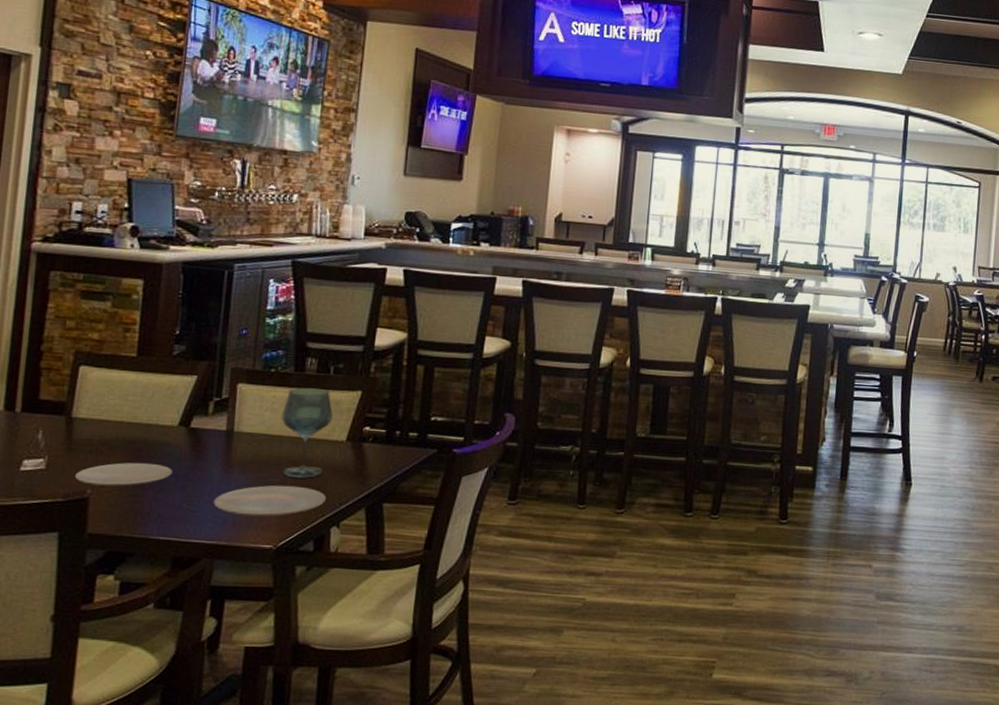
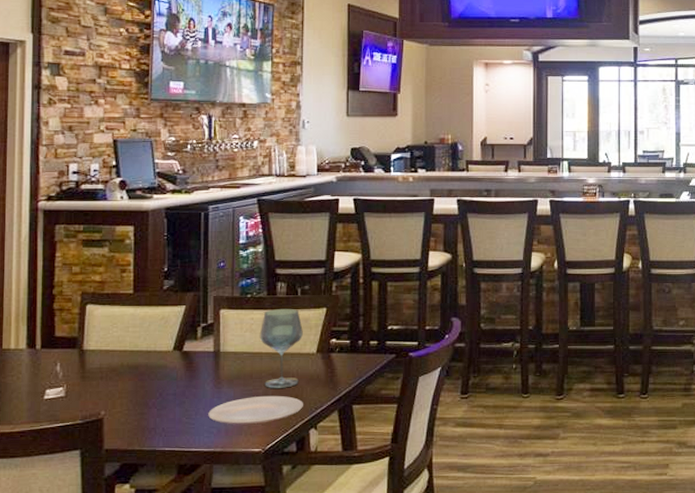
plate: present [75,462,173,488] -> none [90,384,171,408]

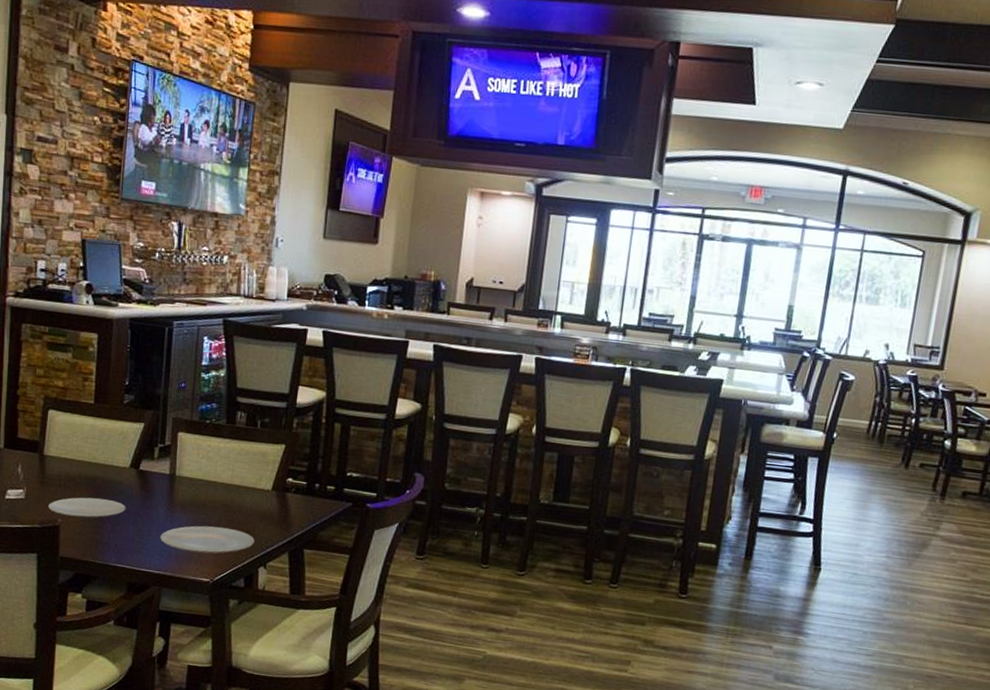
plate: none [90,384,171,408] -> present [48,497,126,519]
wine glass: present [259,308,303,388] -> none [215,439,260,522]

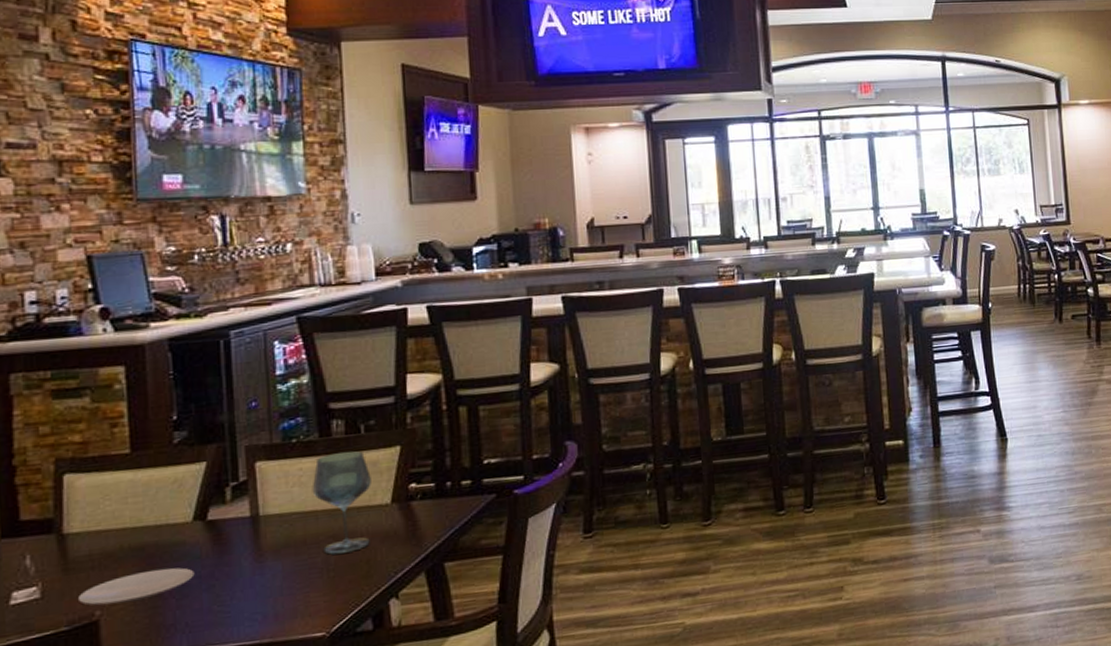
plate: present [160,525,254,554] -> none [248,561,378,607]
wine glass: none [215,439,260,522] -> present [312,450,371,555]

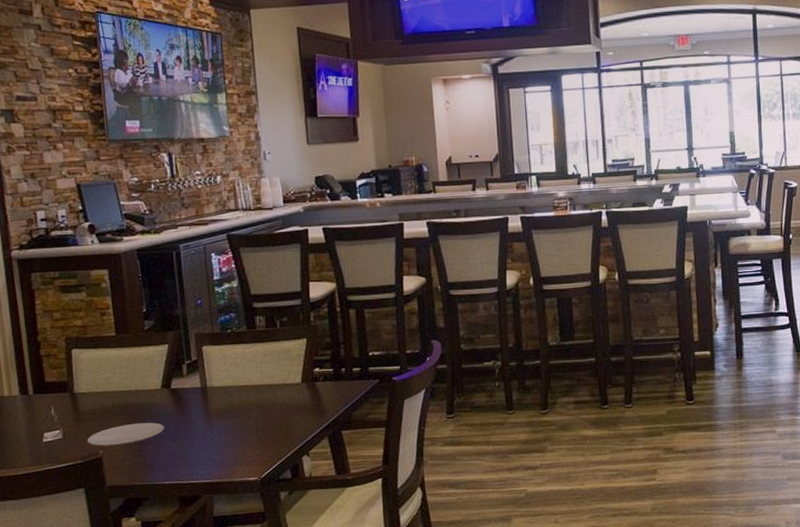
wine glass: present [312,450,371,555] -> none [243,340,287,420]

